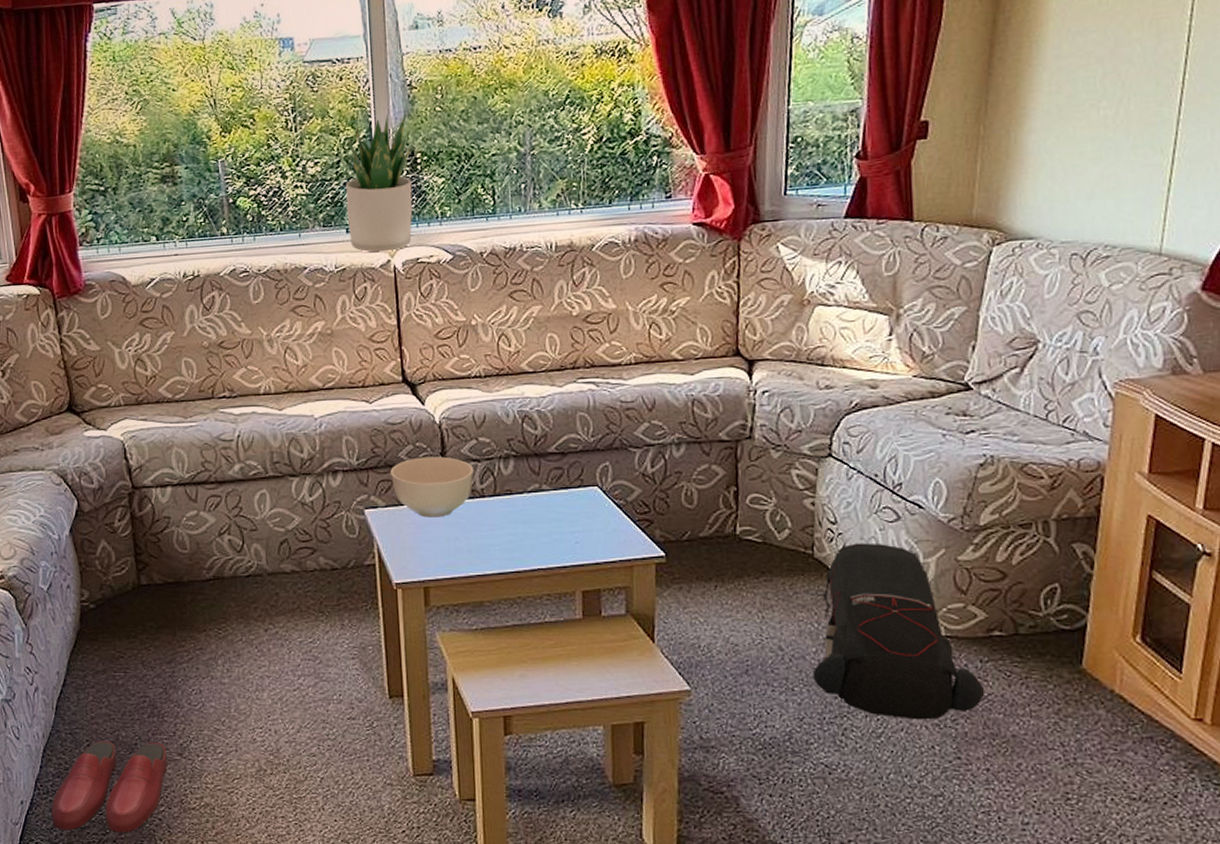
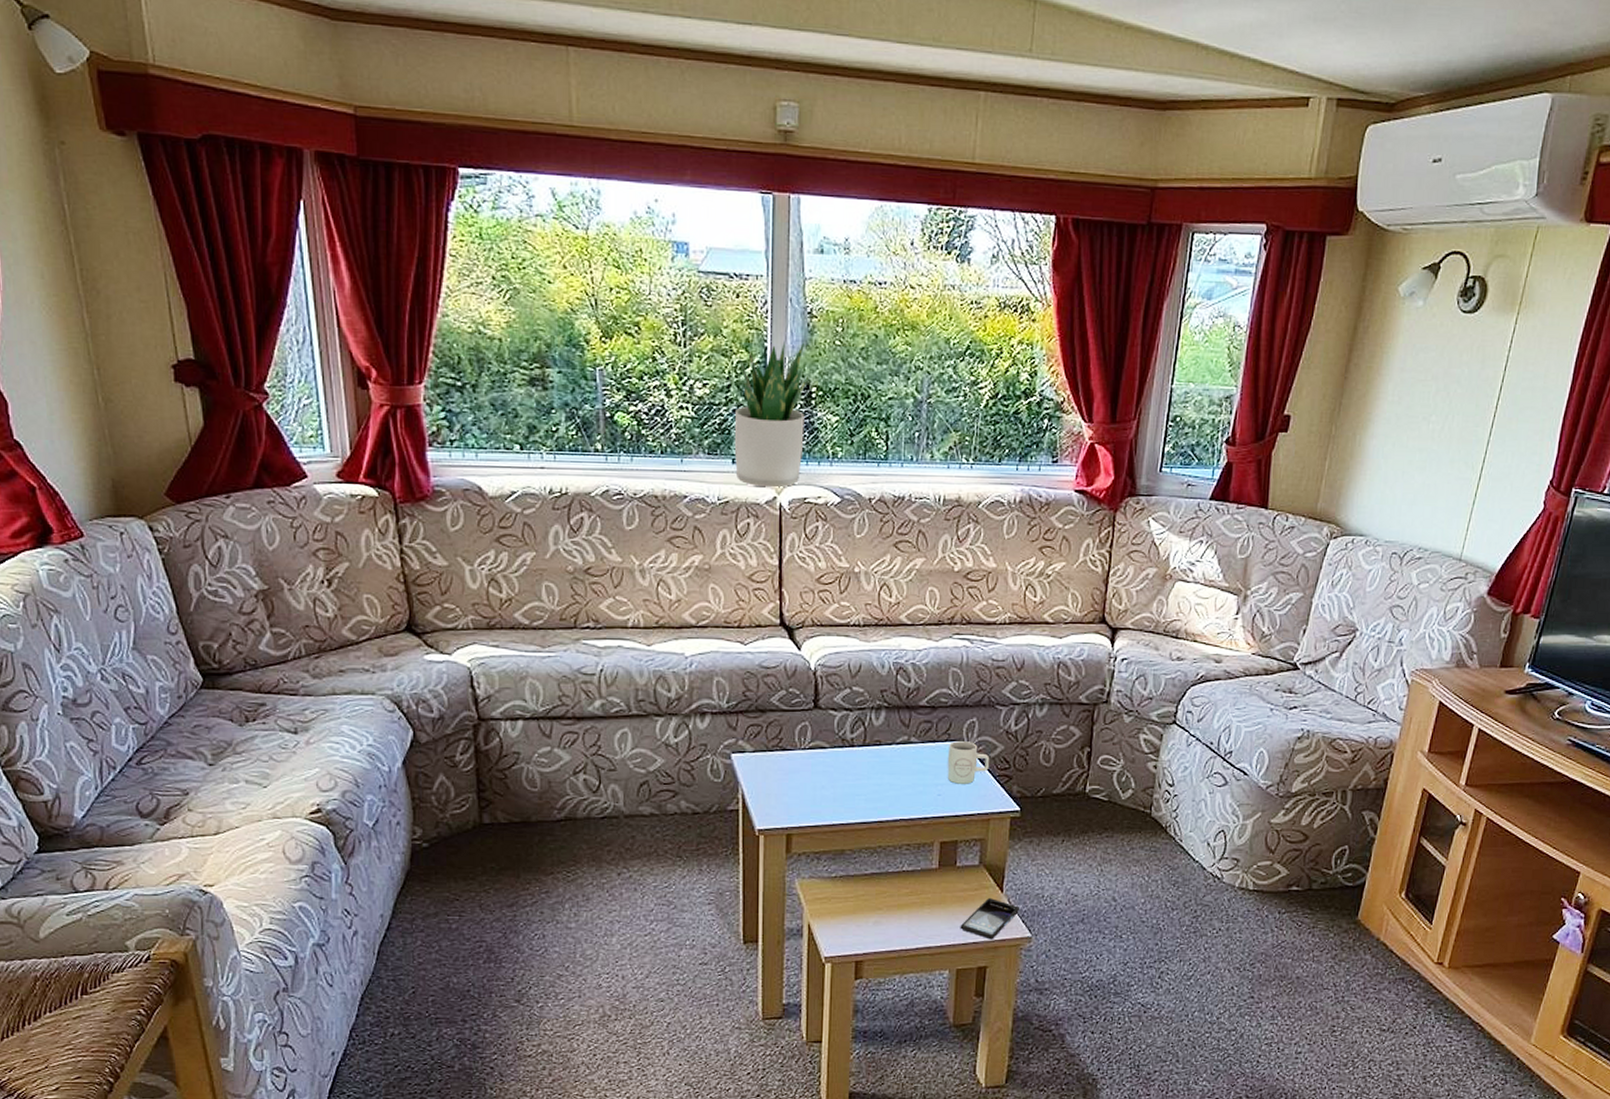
slippers: present [51,740,168,834] -> none [367,987,503,1083]
bowl: present [390,456,474,518] -> none [761,703,846,765]
mug: none [582,485,628,531] -> present [947,740,990,784]
smartphone: none [611,648,676,693] -> present [960,897,1021,940]
backpack: present [812,543,984,720] -> none [1139,804,1279,964]

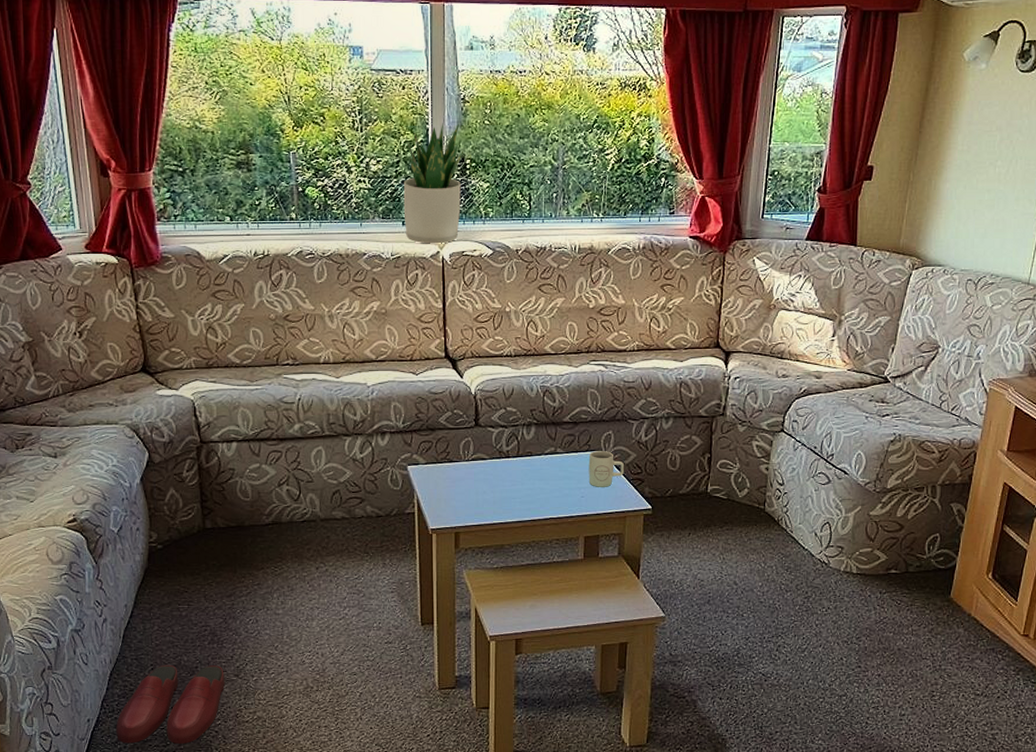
slippers: none [367,987,503,1083] -> present [116,664,225,745]
smartphone: present [960,897,1021,940] -> none [603,583,655,619]

